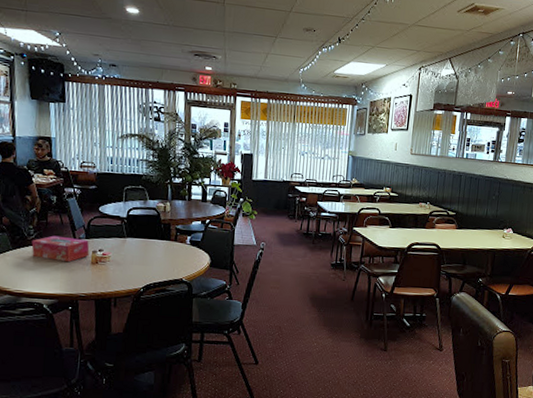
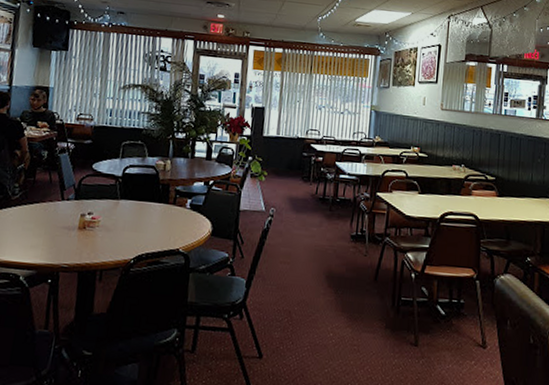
tissue box: present [31,235,90,263] -> none [14,195,78,227]

